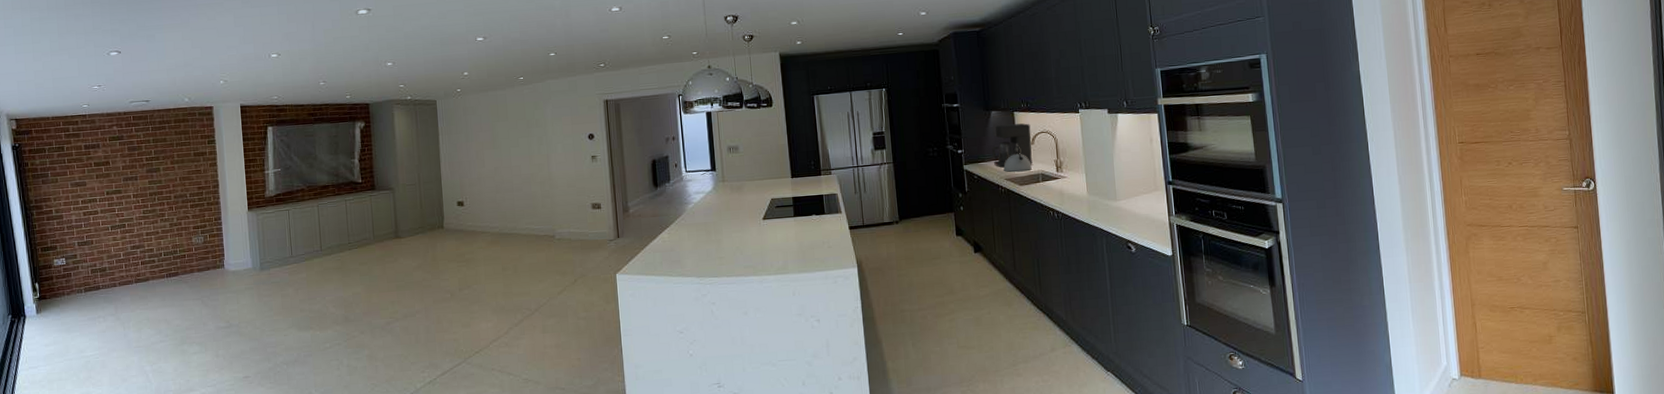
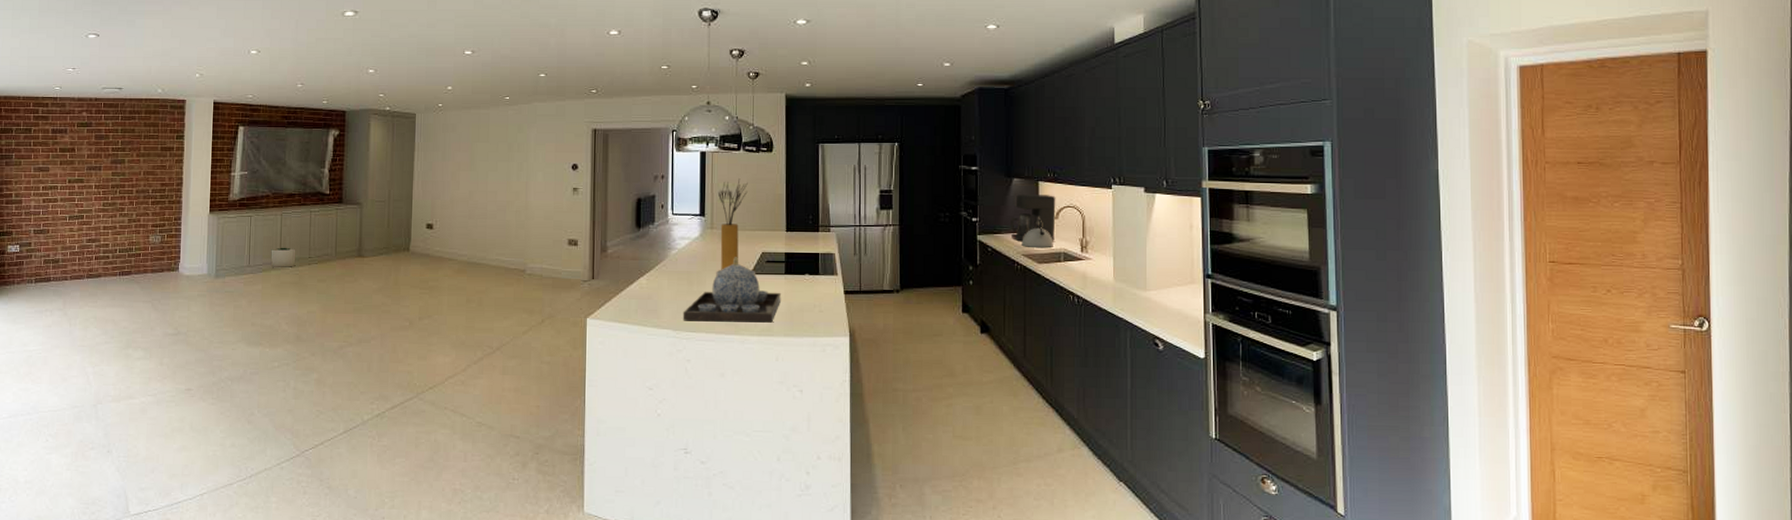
planter: none [311,235,337,257] -> present [271,247,296,268]
tea set: none [704,205,793,268] -> present [682,257,782,323]
vase: none [726,133,753,218] -> present [718,178,748,270]

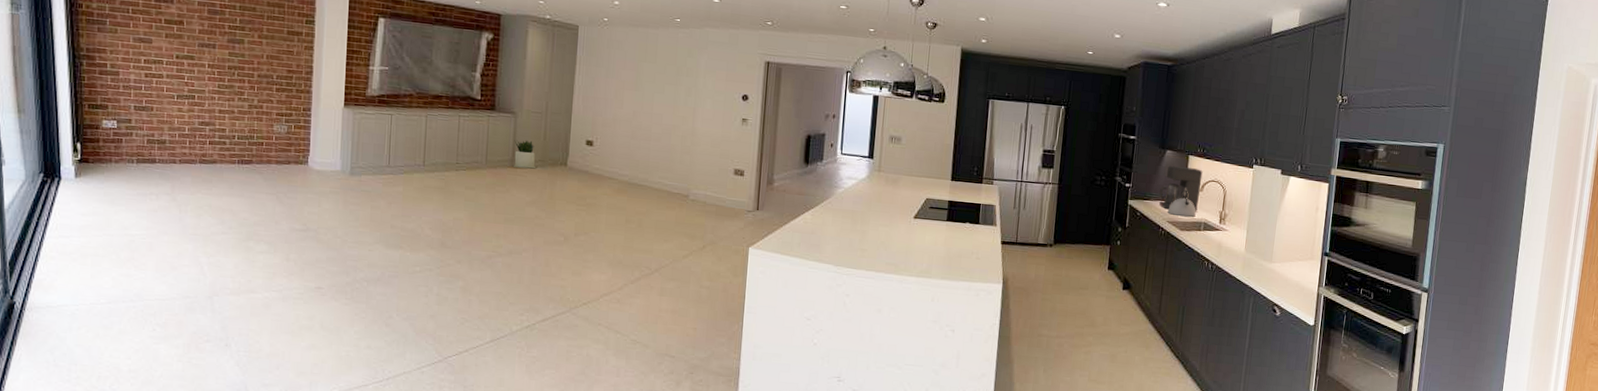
planter: present [271,247,296,268] -> none [413,150,442,172]
planter: none [360,229,382,258] -> present [512,140,537,170]
tea set: present [682,257,782,323] -> none [844,200,942,266]
vase: present [718,178,748,270] -> none [885,125,918,212]

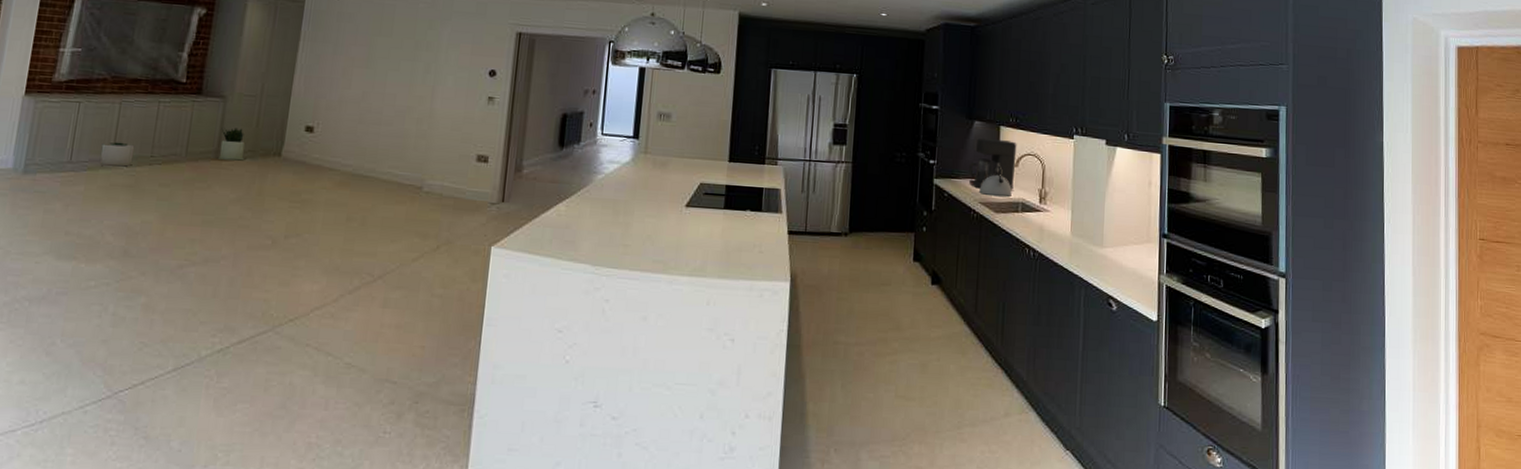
planter: none [413,150,442,172] -> present [100,142,135,167]

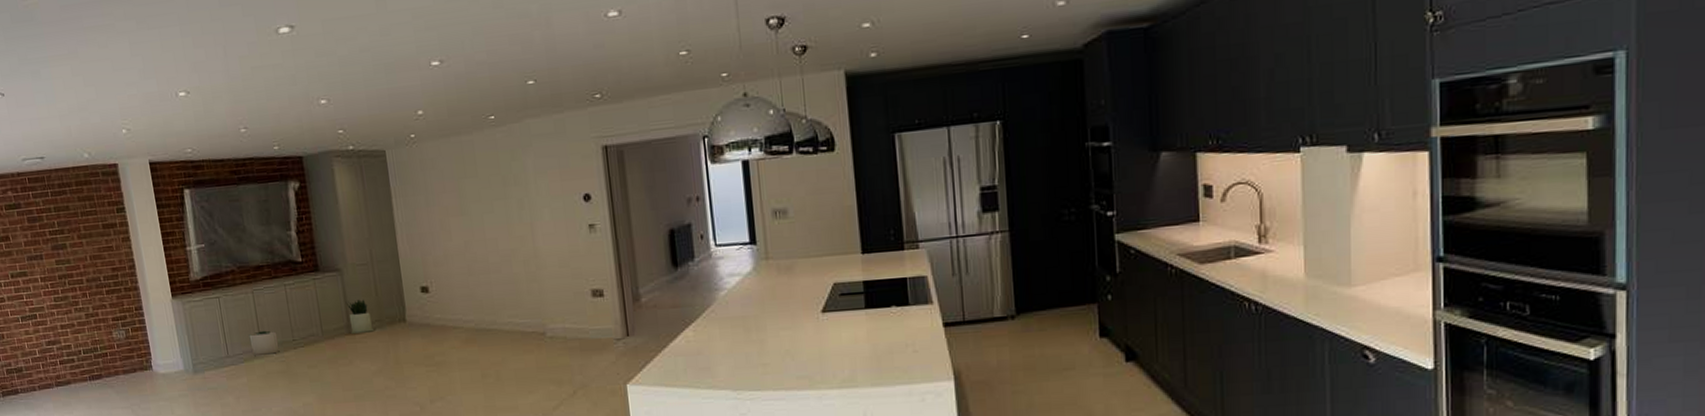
coffee maker: present [969,138,1017,190] -> none [1159,169,1222,238]
kettle: present [979,165,1012,197] -> none [1176,203,1220,244]

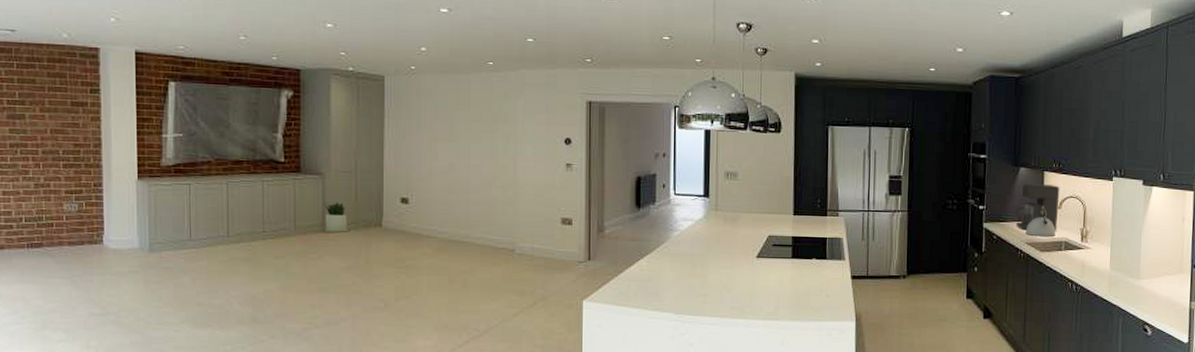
planter: present [249,330,280,357] -> none [216,219,247,243]
coffee maker: none [1159,169,1222,238] -> present [1015,184,1060,231]
kettle: none [1176,203,1220,244] -> present [1025,208,1056,237]

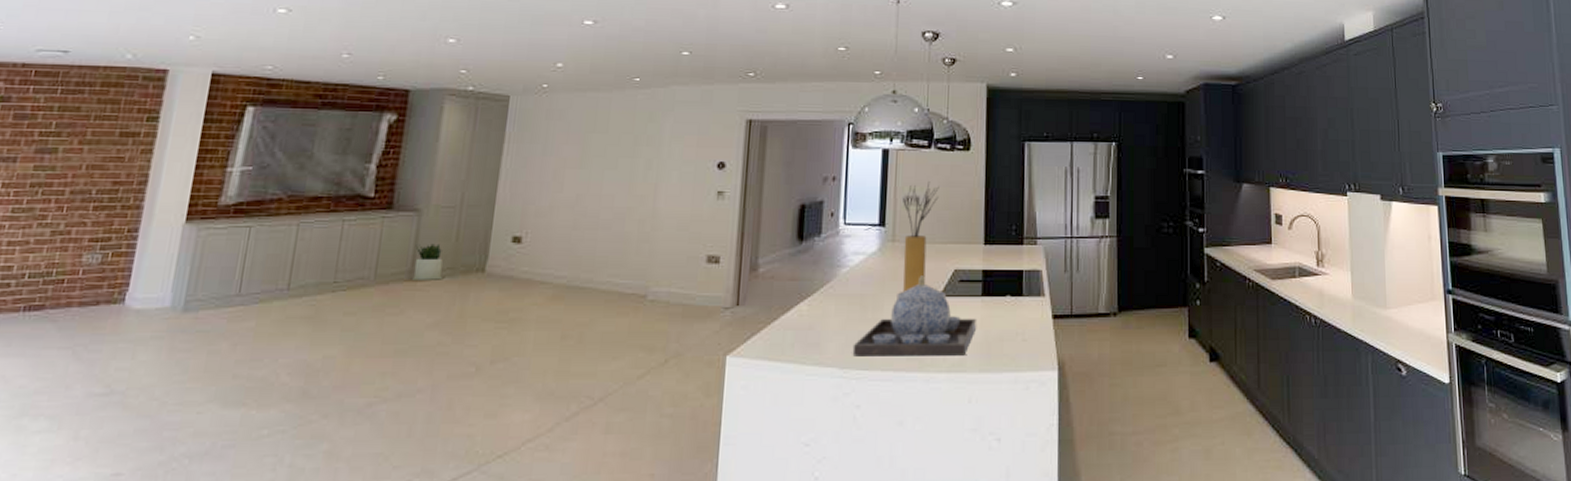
tea set: none [685,240,788,307] -> present [852,276,977,357]
vase: none [724,159,755,253] -> present [903,181,939,292]
coffee maker: present [1015,184,1060,231] -> none [1240,202,1289,255]
kettle: present [1025,208,1056,237] -> none [1253,229,1287,263]

